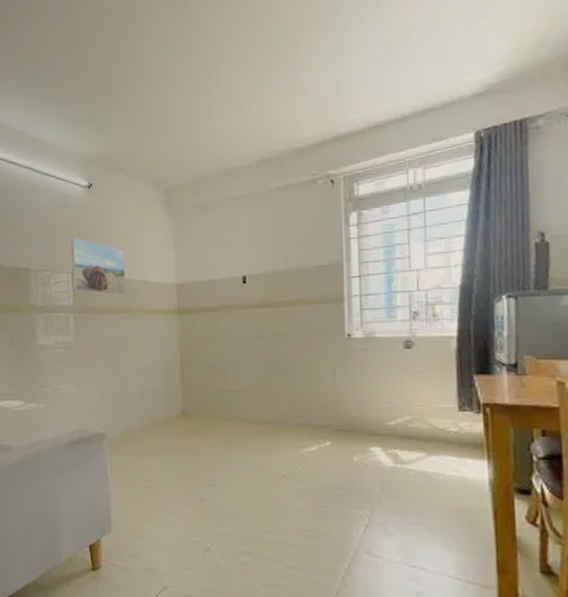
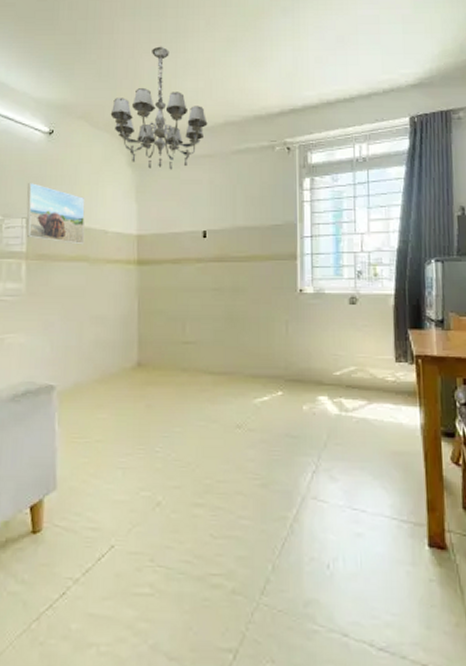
chandelier: none [145,84,244,215] -> present [110,46,208,170]

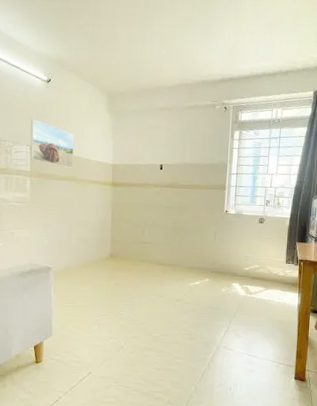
chandelier: present [110,46,208,170] -> none [94,18,168,117]

